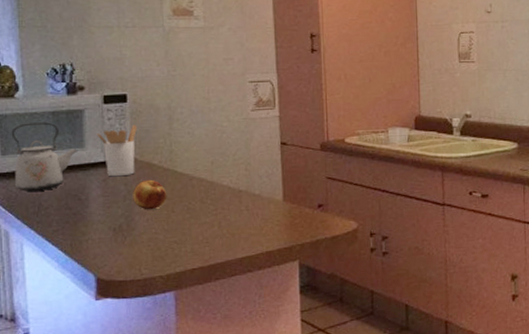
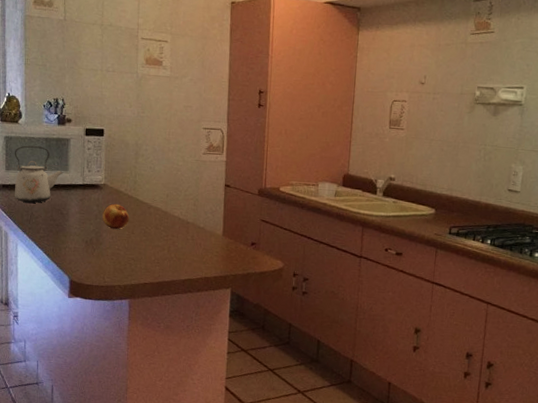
utensil holder: present [96,124,137,177] -> none [78,156,110,199]

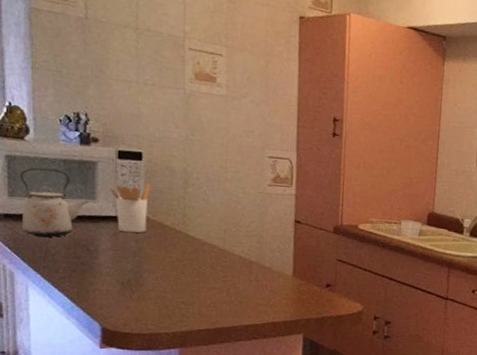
utensil holder: none [78,156,110,199] -> present [109,183,151,233]
fruit: present [102,203,129,230] -> none [143,239,178,269]

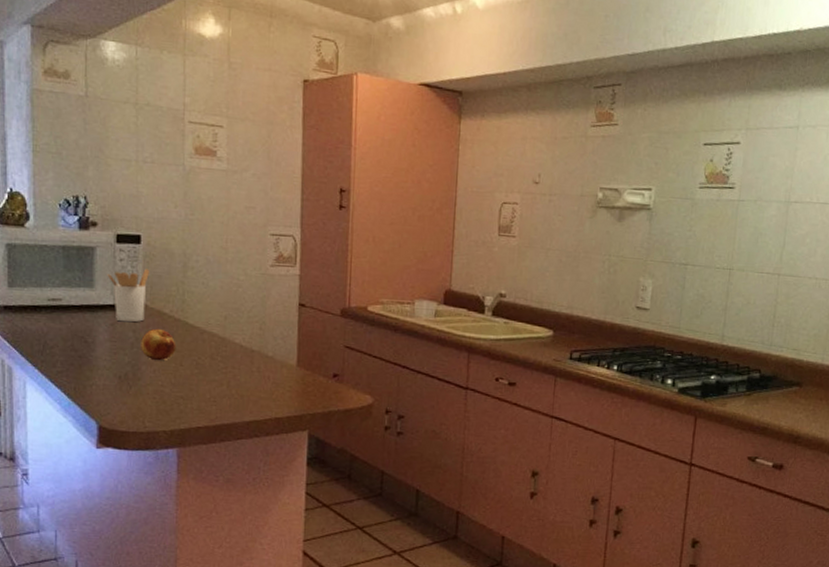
kettle: present [20,167,90,237] -> none [19,255,88,329]
fruit: none [143,239,178,269] -> present [141,328,176,361]

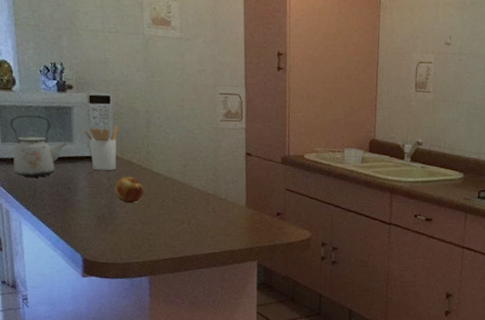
kettle: none [19,255,88,329] -> present [10,115,68,177]

